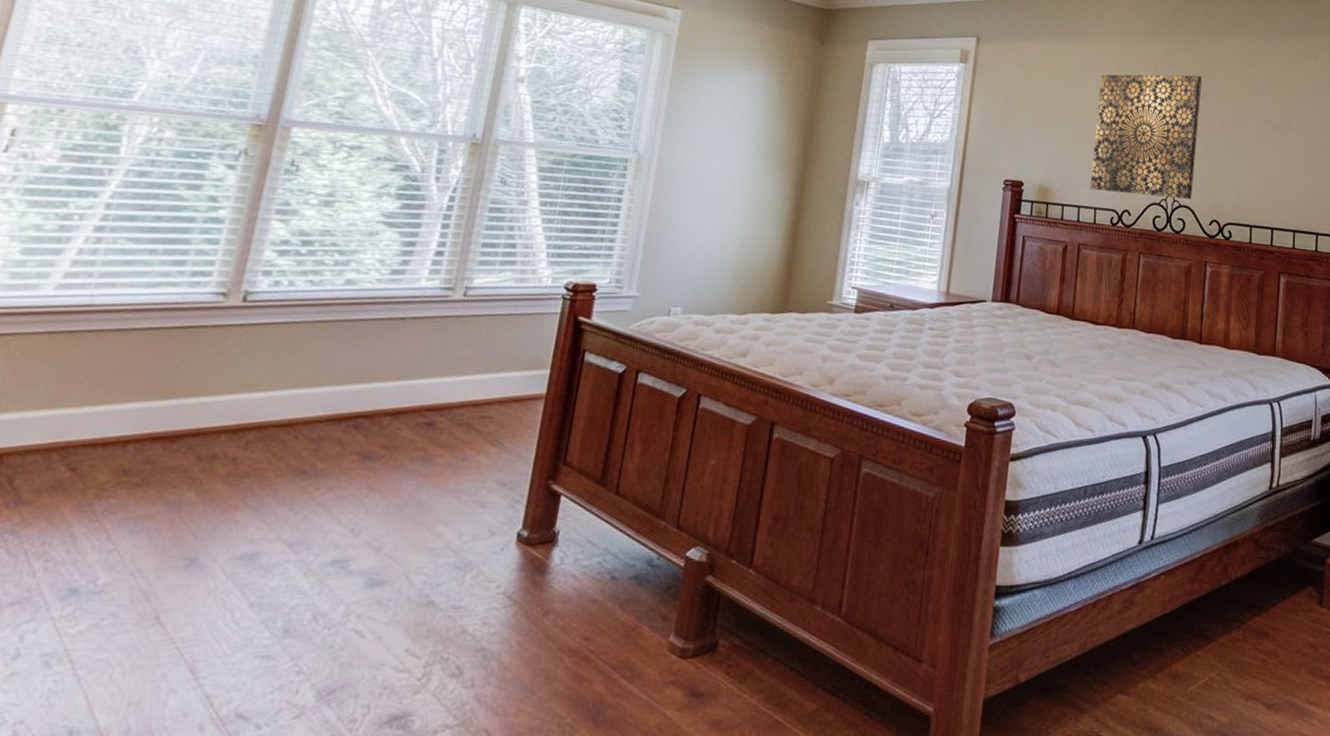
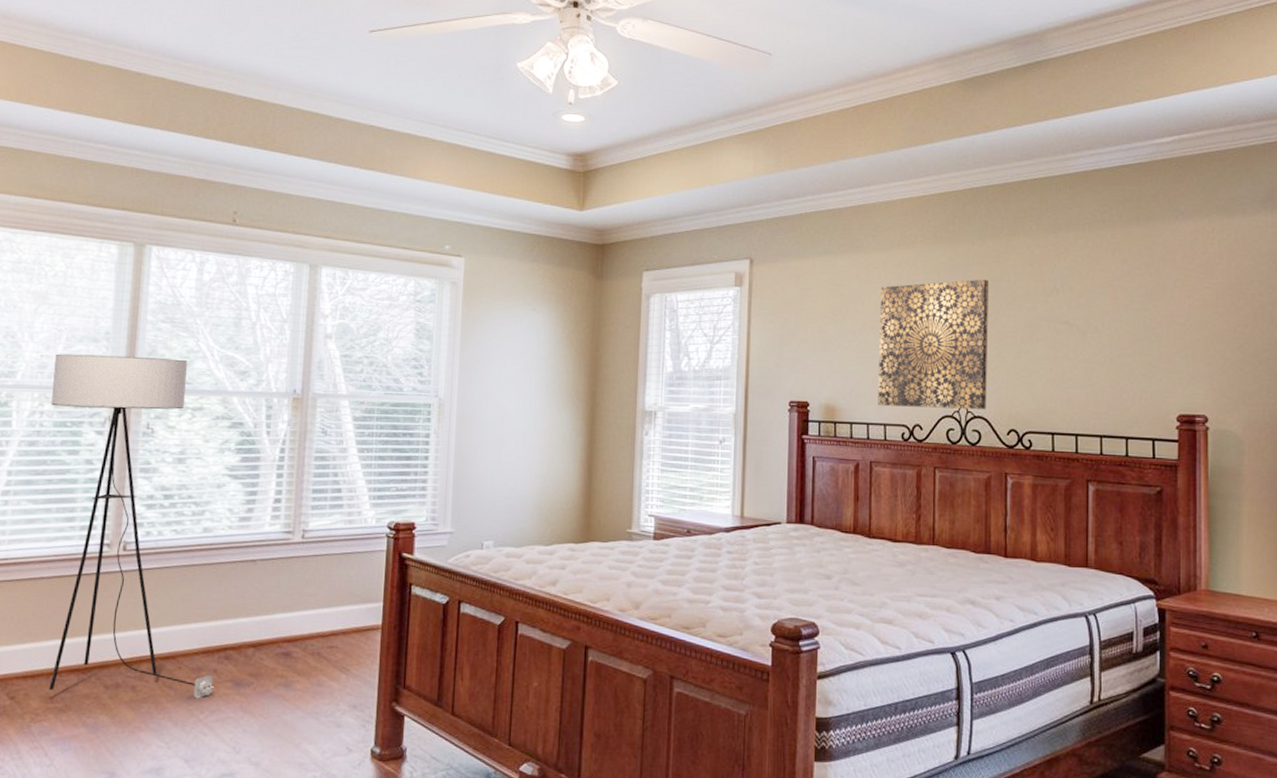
floor lamp: none [124,75,350,474] -> present [49,353,214,699]

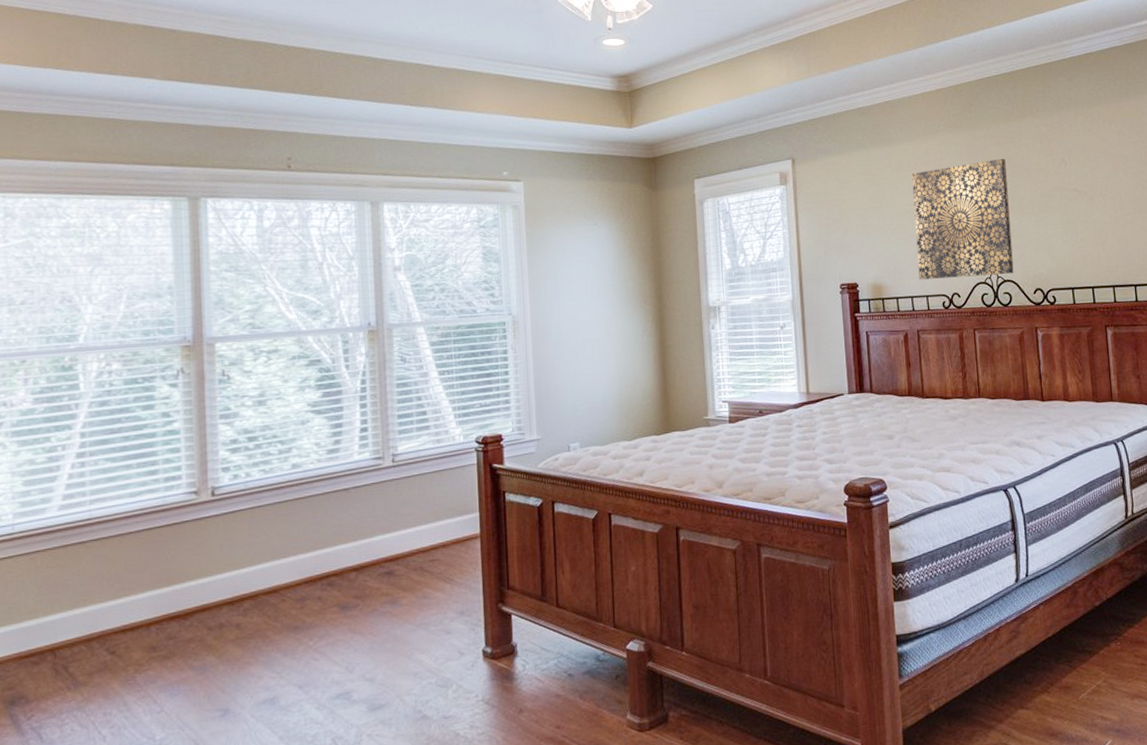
floor lamp: present [49,353,214,699] -> none [118,305,320,640]

